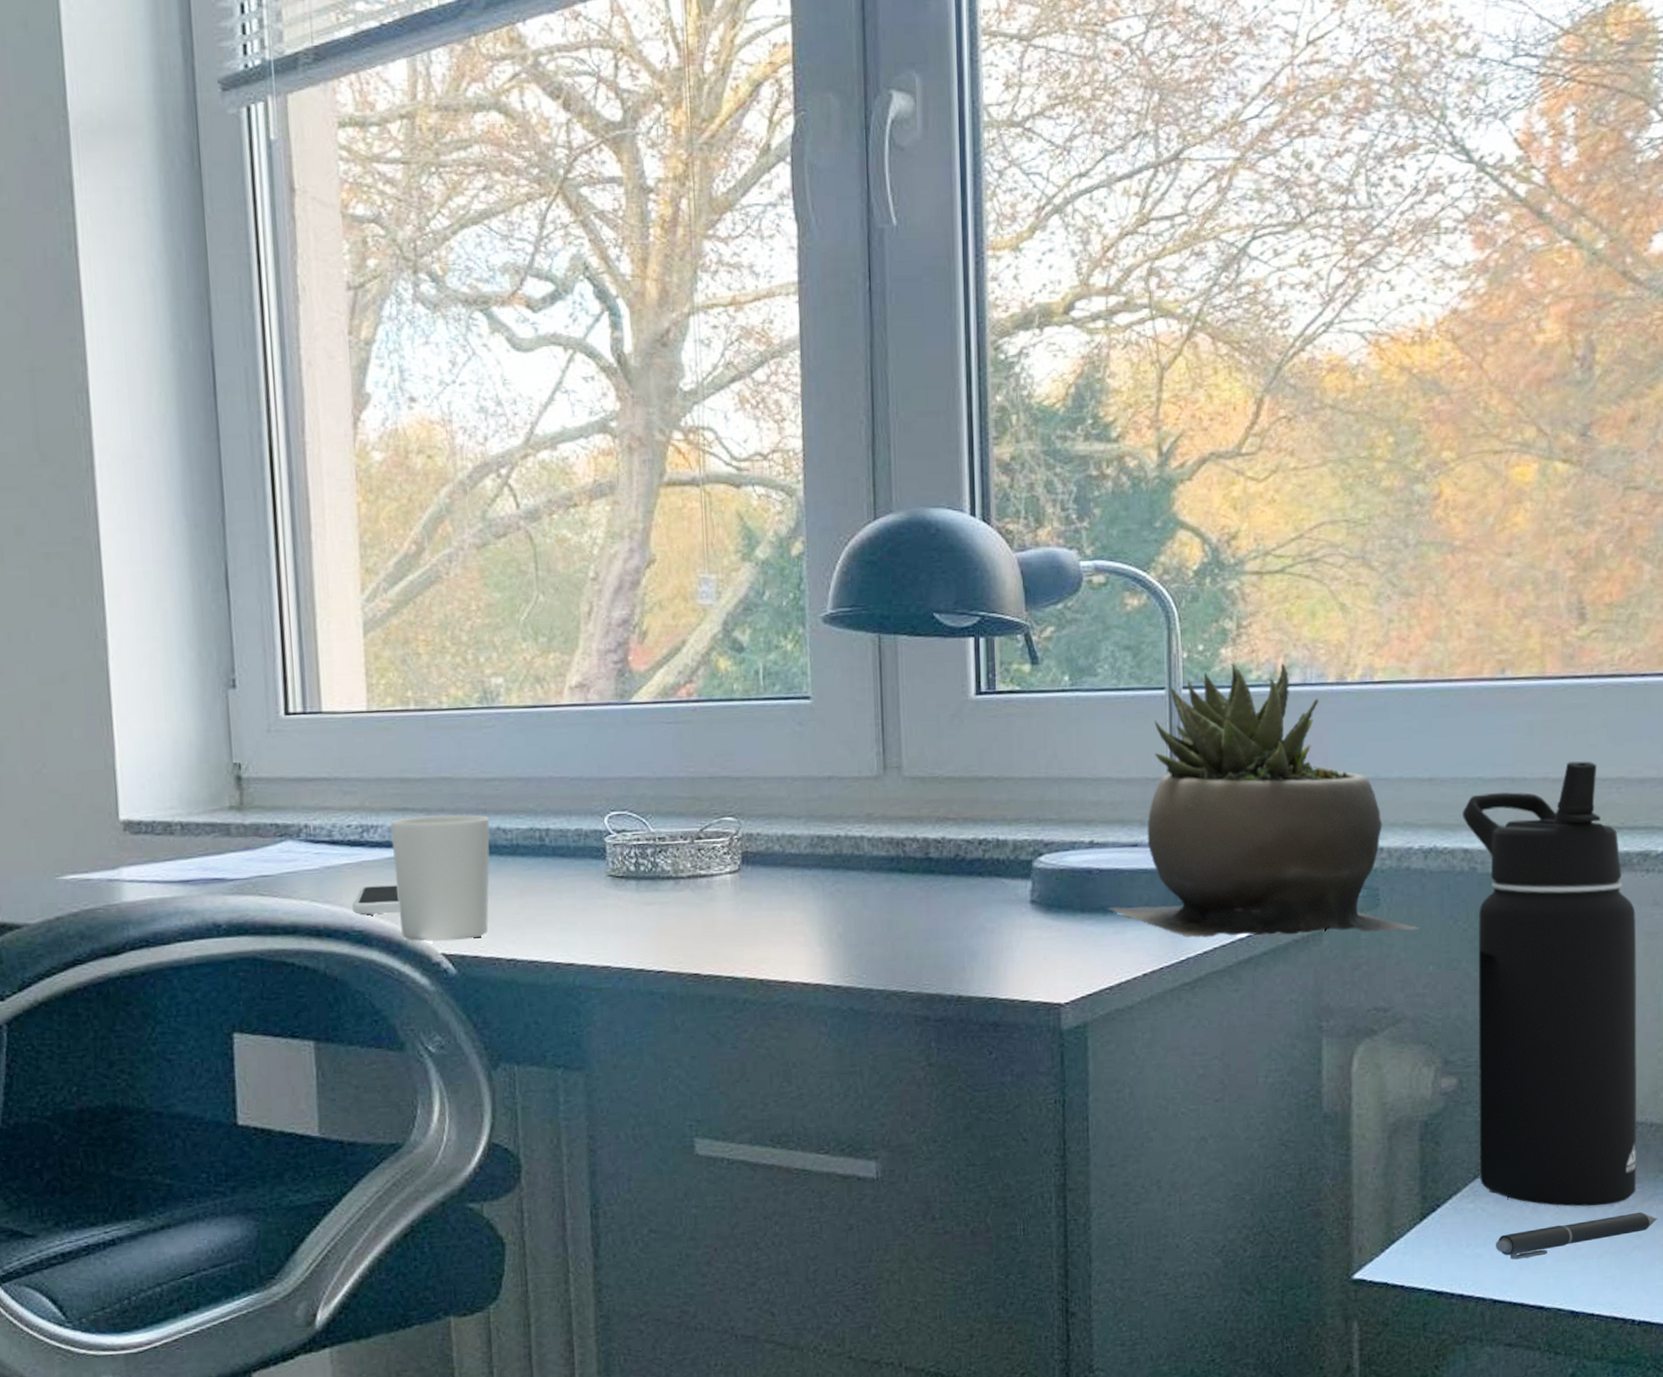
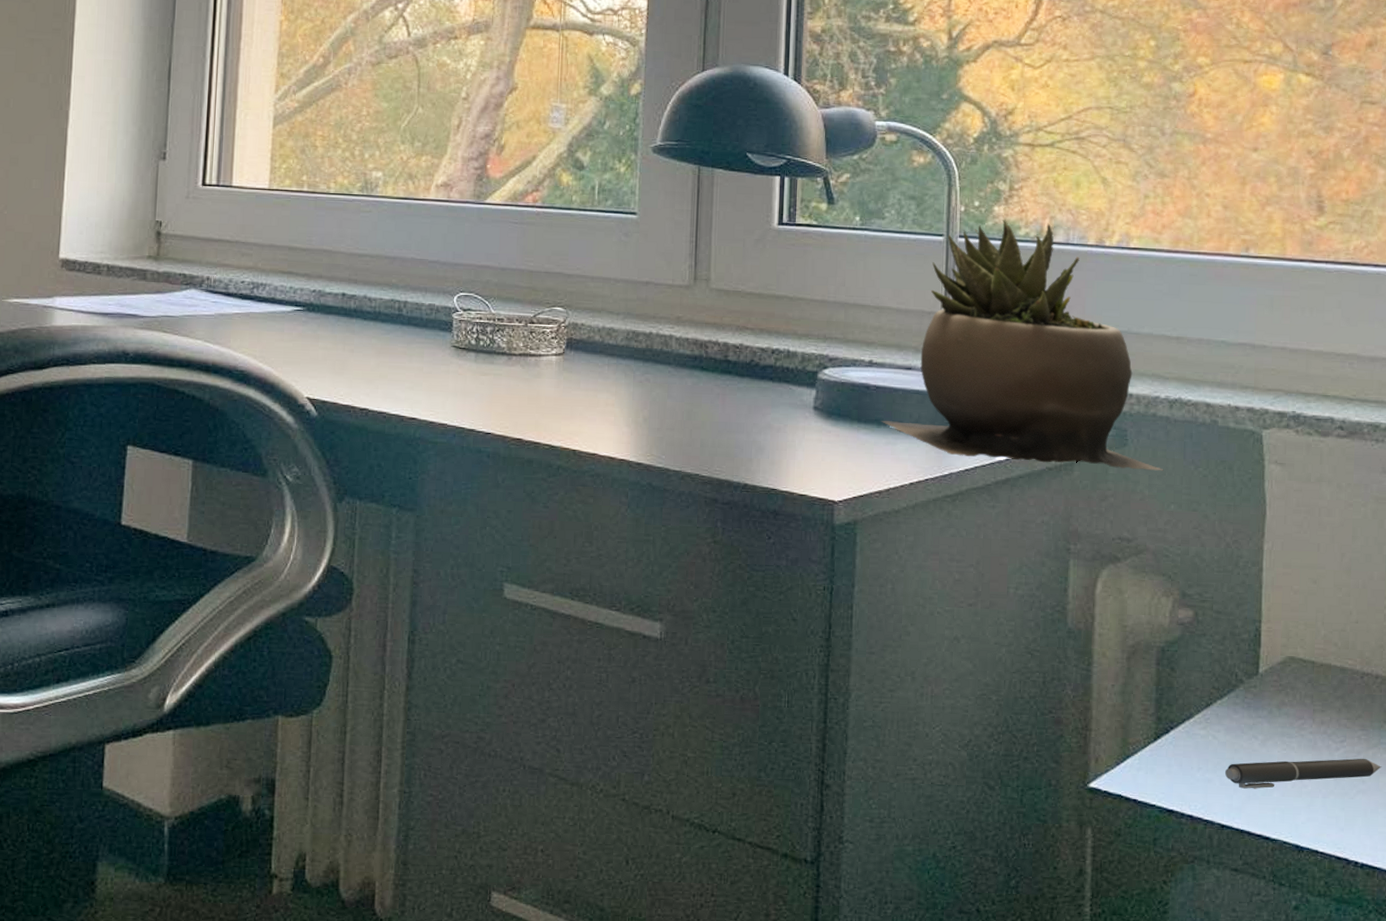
smartphone: present [351,885,400,916] -> none [237,334,277,360]
mug: present [390,815,490,942] -> none [275,279,359,388]
water bottle: present [1463,761,1637,1207] -> none [1206,335,1366,748]

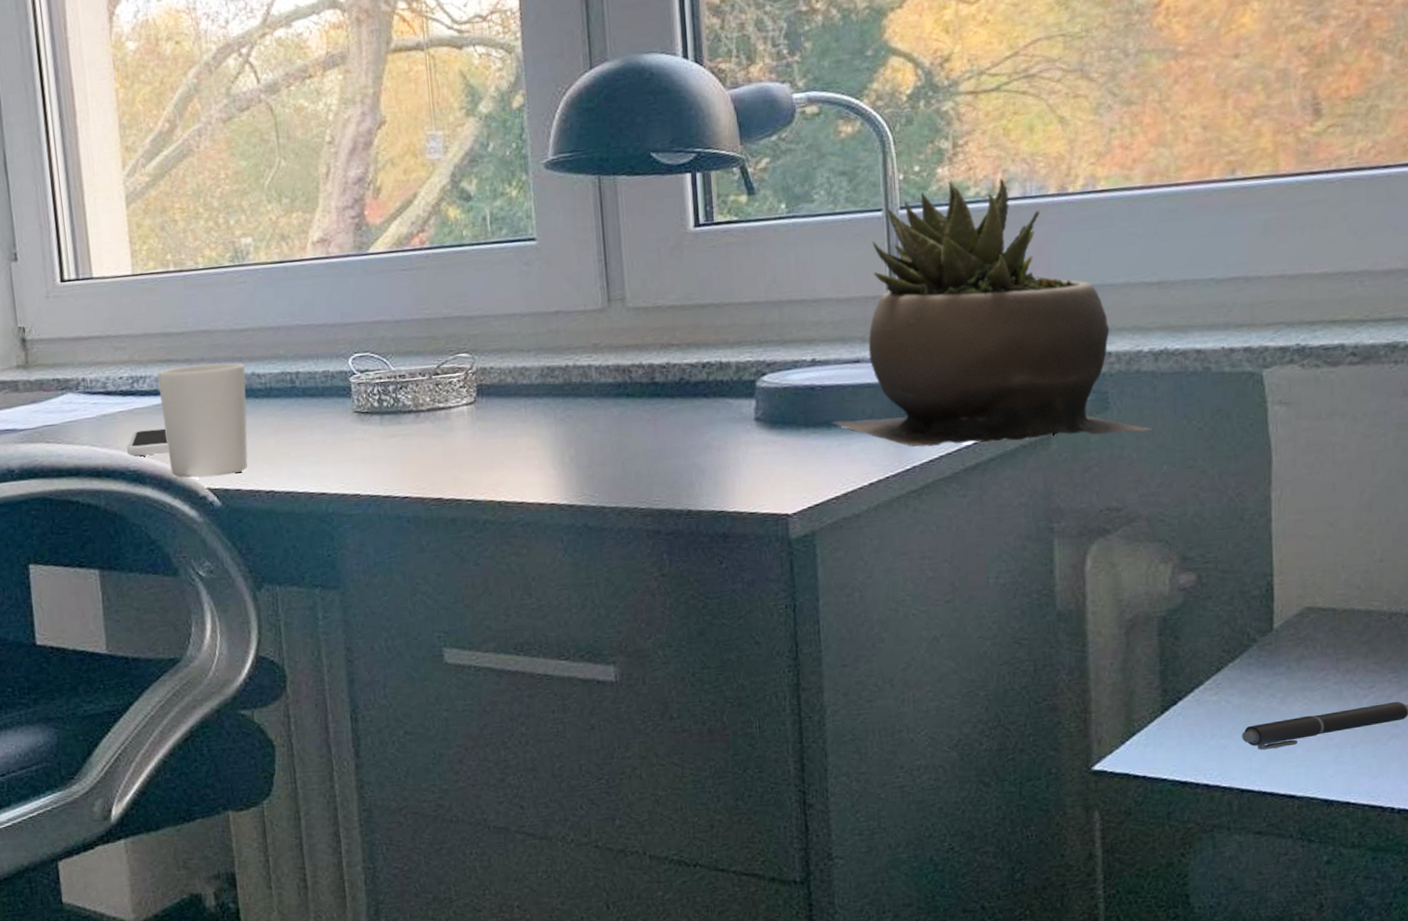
smartphone: none [237,334,277,360] -> present [126,428,169,457]
mug: none [275,279,359,388] -> present [157,362,248,478]

